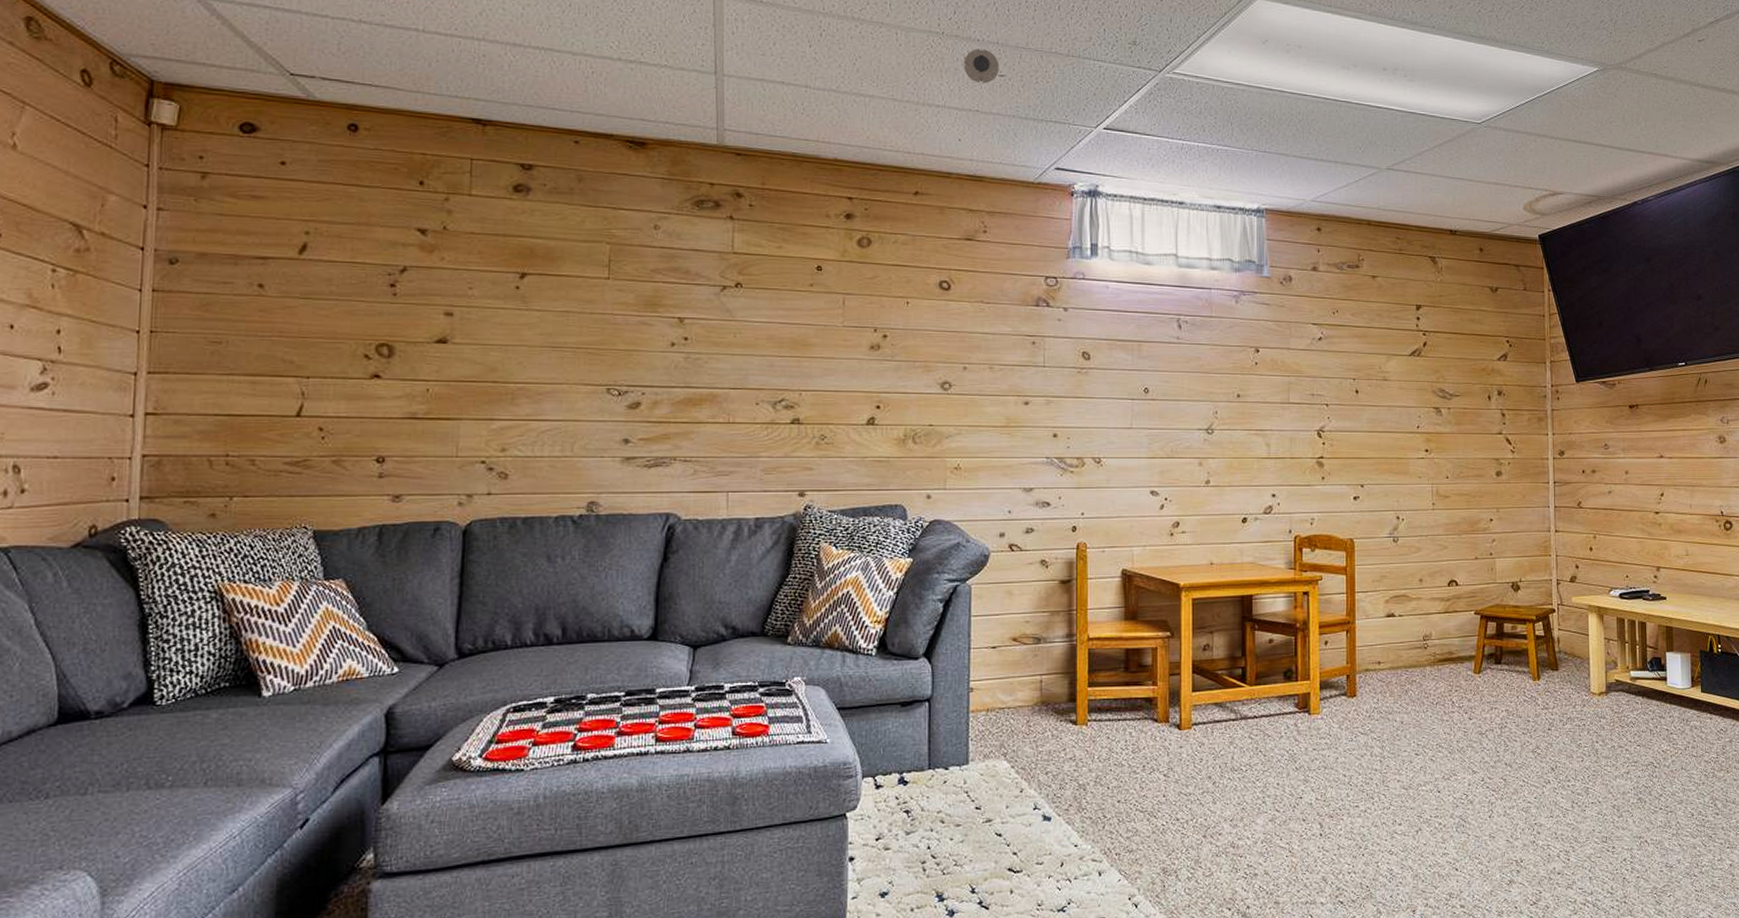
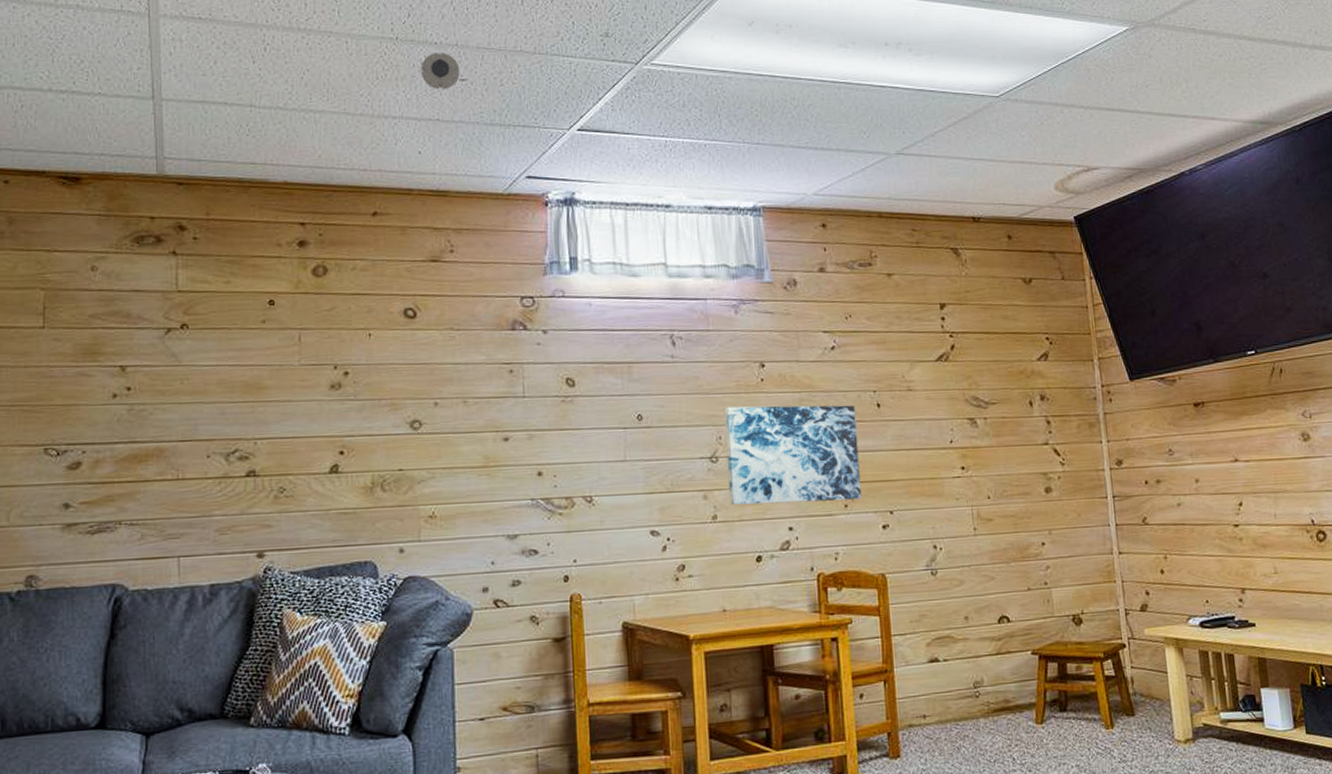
wall art: none [1221,386,1337,473] -> present [724,405,862,506]

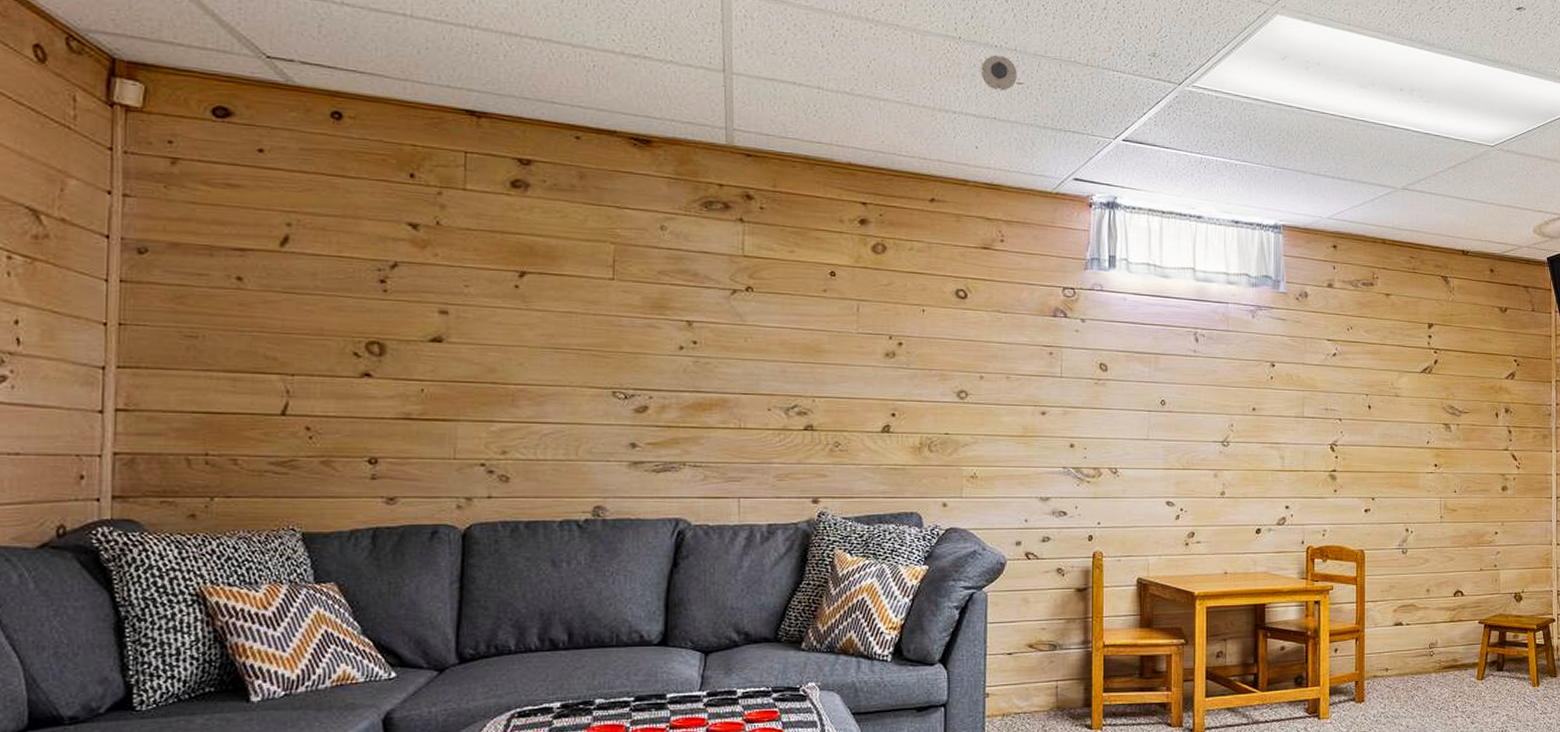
wall art: present [724,405,862,506] -> none [1236,399,1350,486]

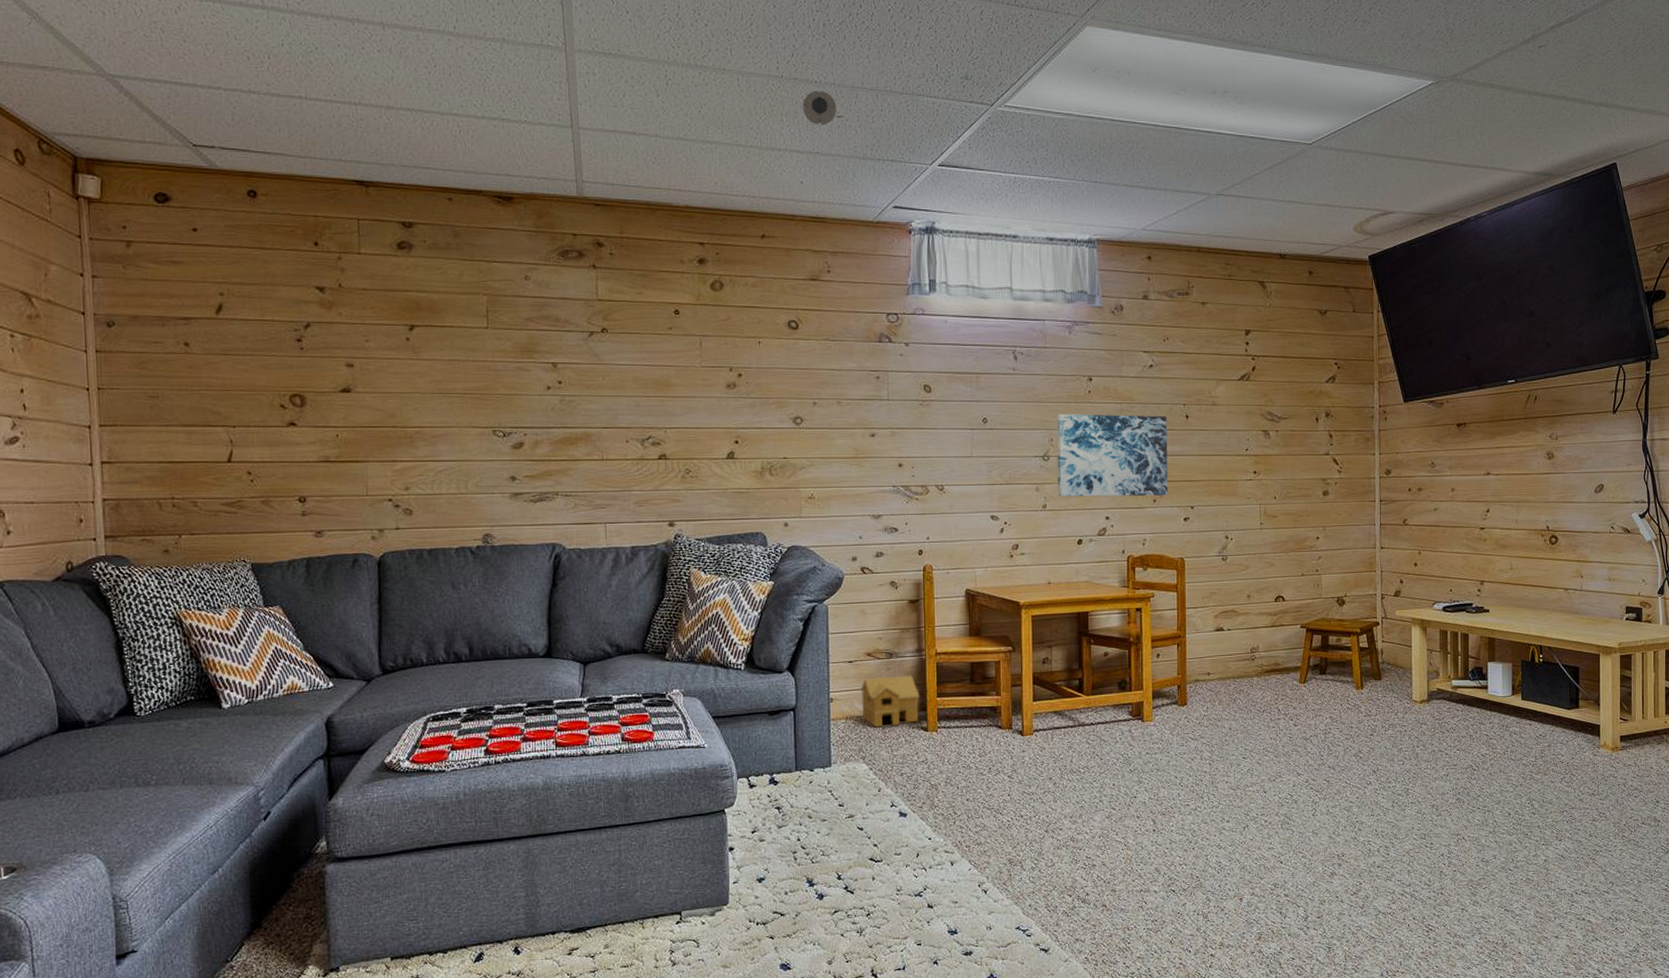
toy house: none [1020,669,1085,725] -> present [861,675,920,728]
wall art: none [1236,399,1350,486] -> present [1056,414,1168,497]

